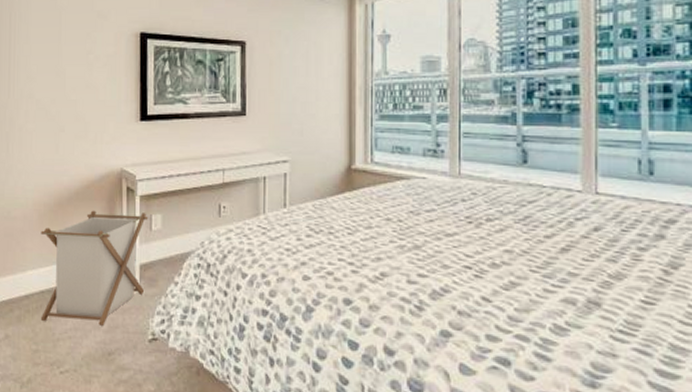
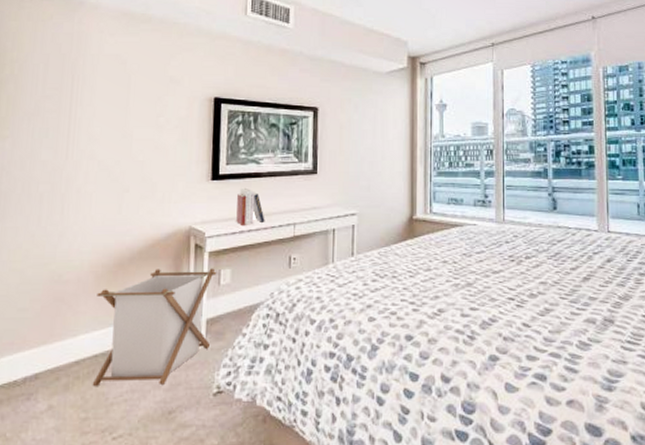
books: none [165,129,194,169] -> present [236,187,265,225]

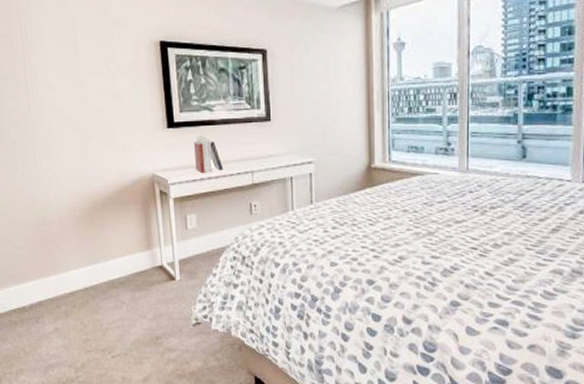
laundry basket: present [92,268,217,386] -> none [78,213,184,315]

